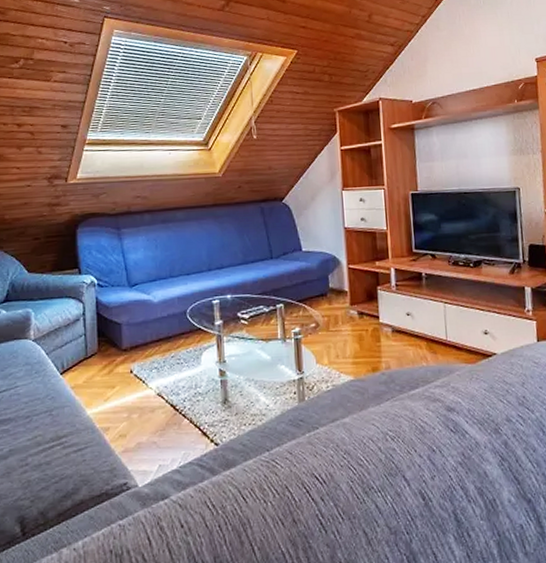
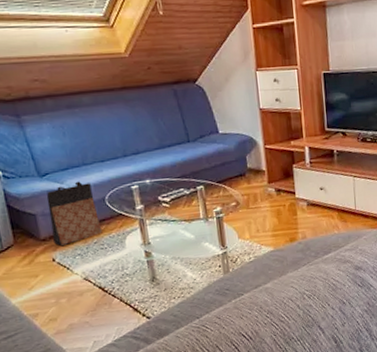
bag: none [133,293,181,357] -> present [46,181,103,246]

